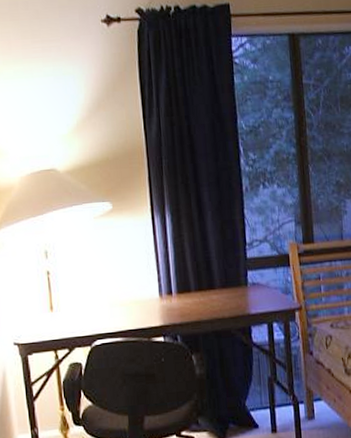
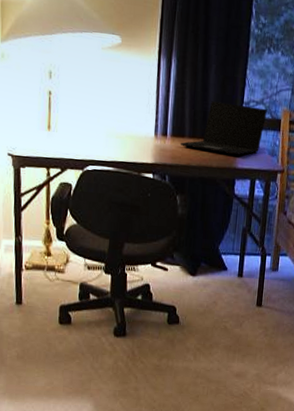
laptop: none [187,245,273,302] -> present [180,101,267,156]

